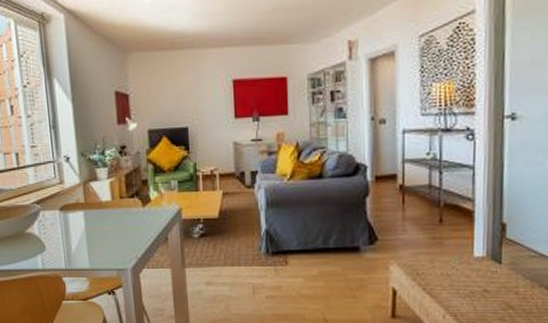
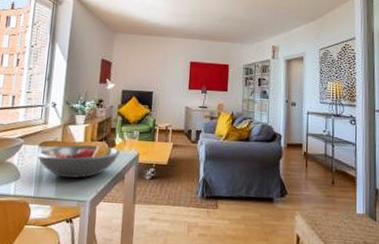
fruit bowl: none [59,198,157,244] -> present [37,142,120,178]

